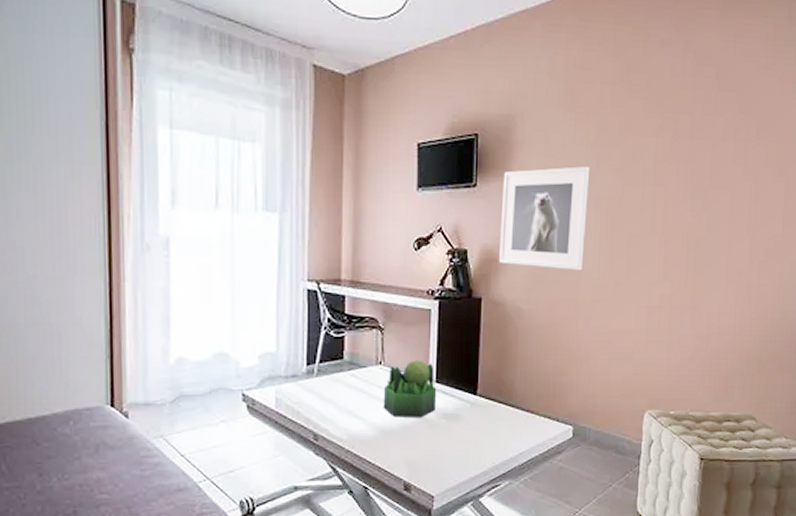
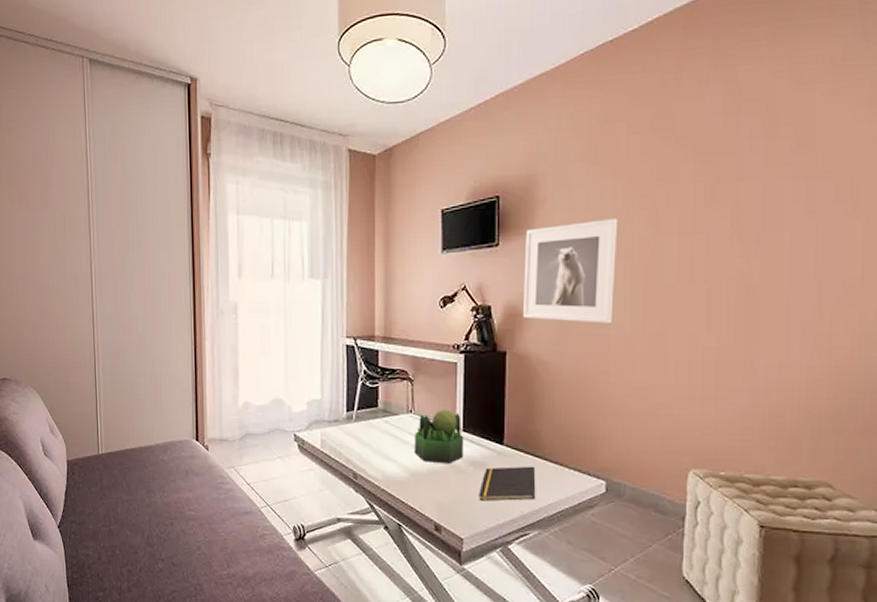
notepad: none [451,415,508,455] -> present [479,466,536,501]

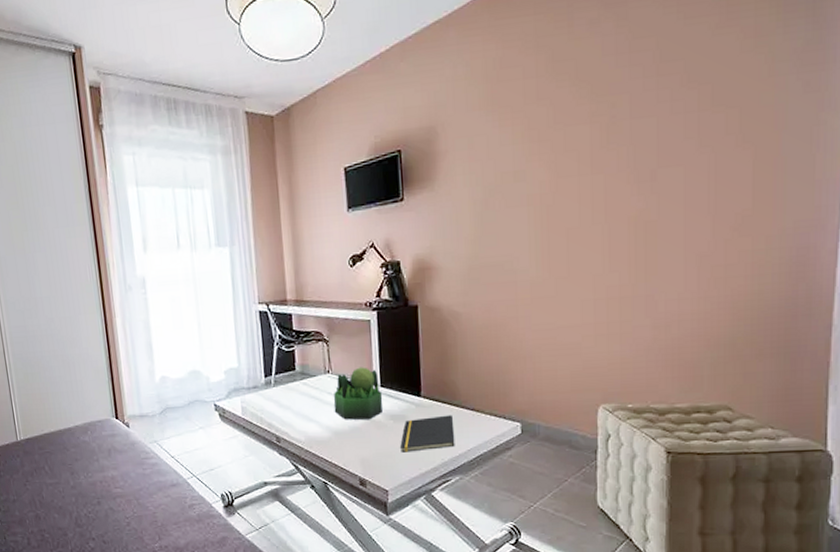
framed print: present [523,219,618,324] -> none [429,165,519,271]

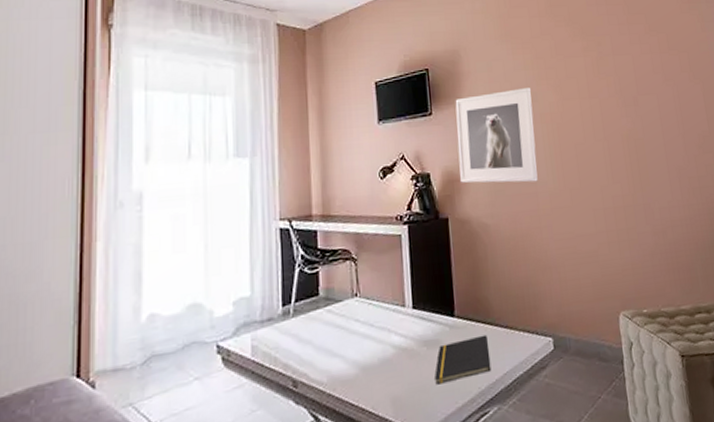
plant: present [333,367,383,421] -> none [361,287,416,351]
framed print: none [429,165,519,271] -> present [455,88,538,183]

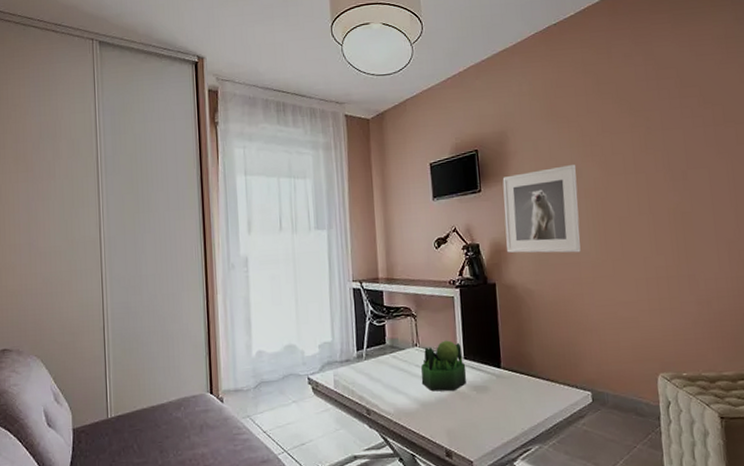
plant: none [361,287,416,351] -> present [421,340,467,392]
notepad: present [435,334,492,385] -> none [483,385,534,423]

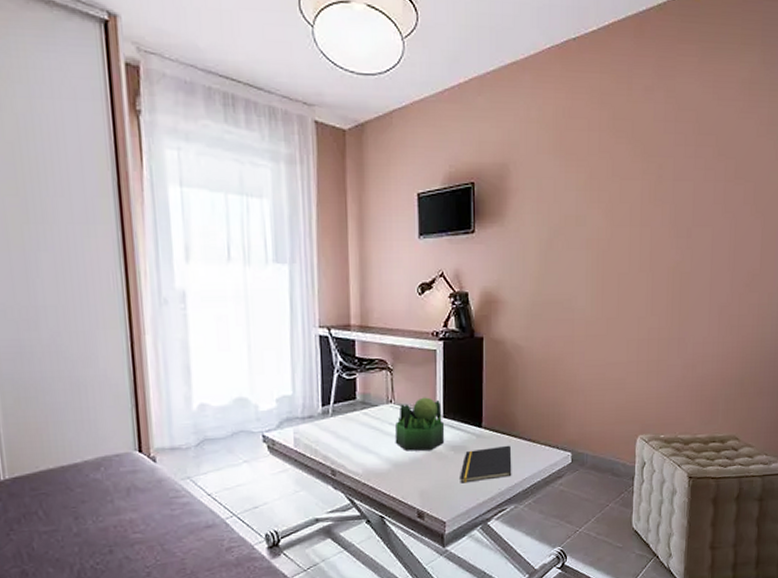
notepad: none [483,385,534,423] -> present [460,445,512,484]
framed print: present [502,165,581,253] -> none [498,210,581,309]

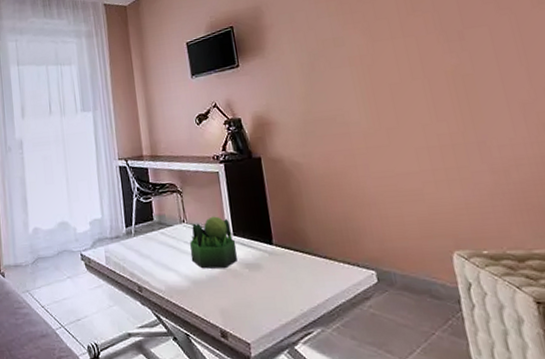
notepad: present [460,445,512,484] -> none [257,263,313,303]

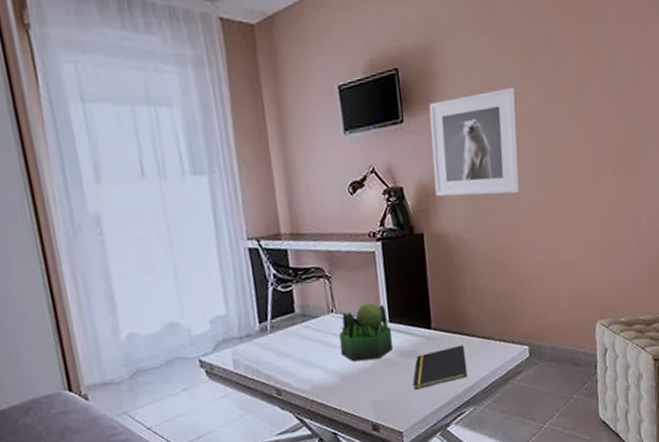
notepad: none [257,263,313,303] -> present [413,344,468,390]
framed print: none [260,33,350,126] -> present [429,88,519,197]

